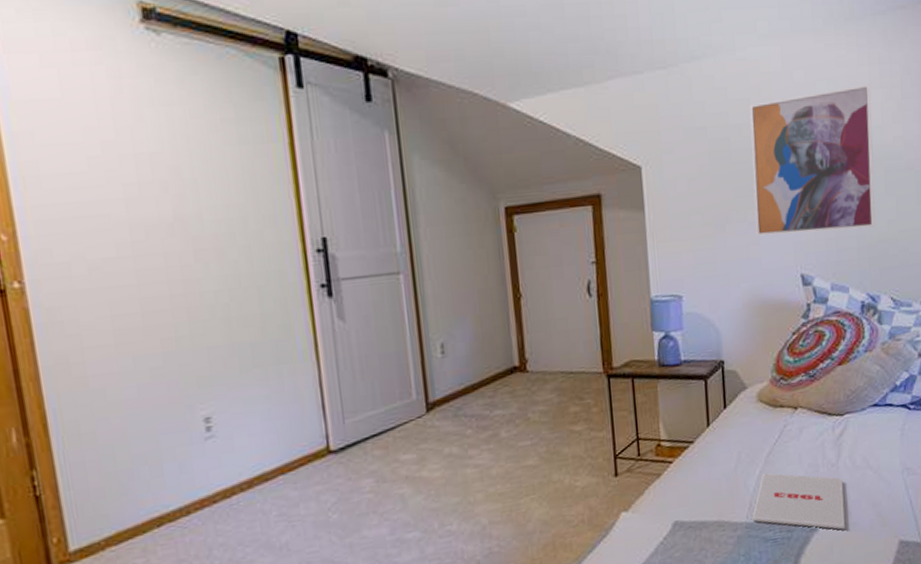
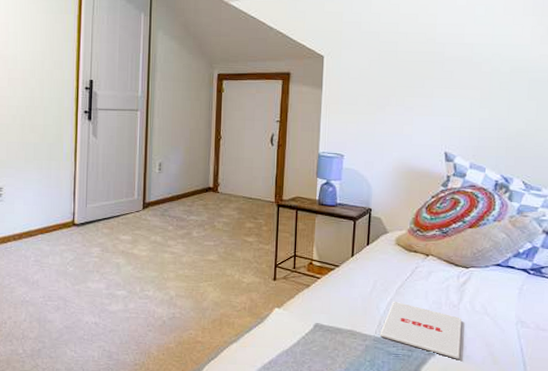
wall art: present [749,84,876,236] -> none [411,11,524,124]

